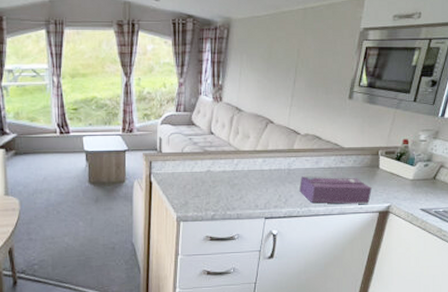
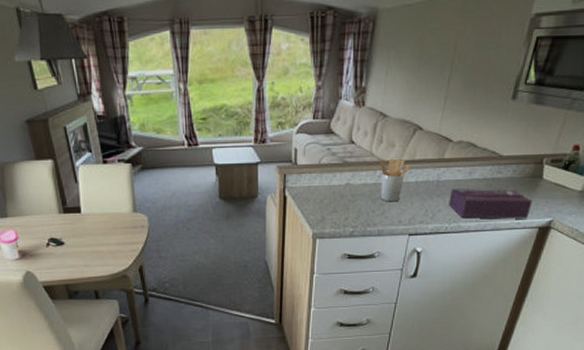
utensil holder: none [238,148,264,188] -> present [380,158,410,202]

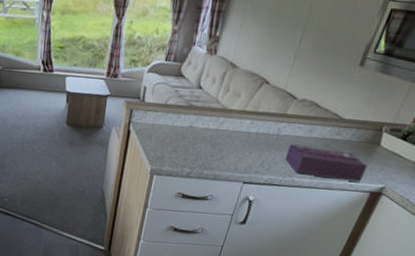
utensil holder: present [380,158,410,202] -> none [220,107,253,150]

